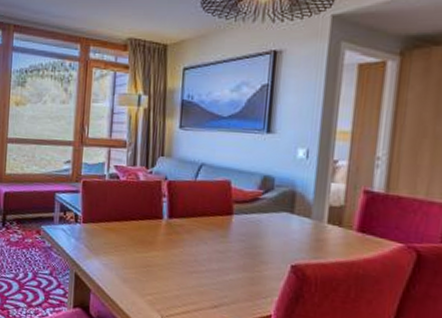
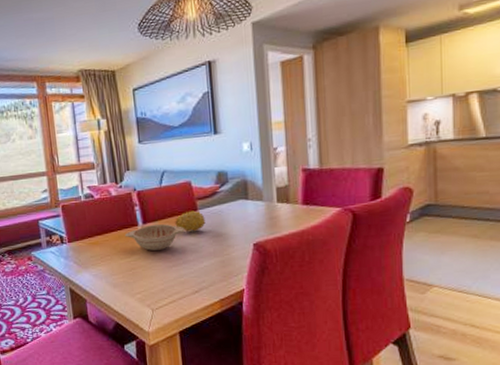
decorative bowl: none [146,221,215,252] -> present [124,224,185,251]
fruit: none [204,213,240,239] -> present [175,210,206,233]

